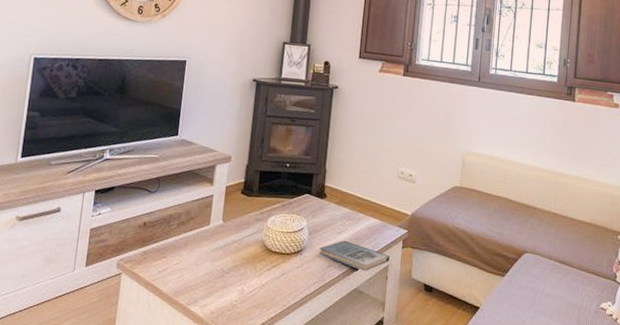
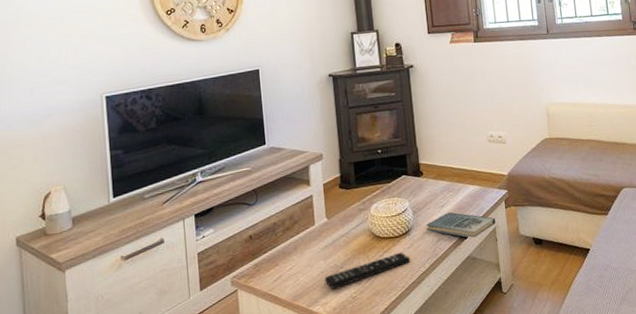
remote control: none [208,270,298,293] -> present [324,252,411,289]

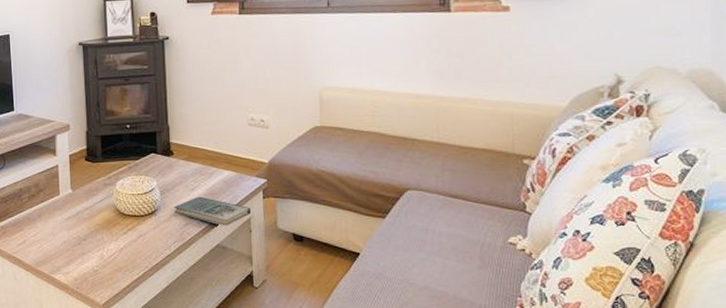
remote control: present [324,252,411,289] -> none [67,231,156,260]

